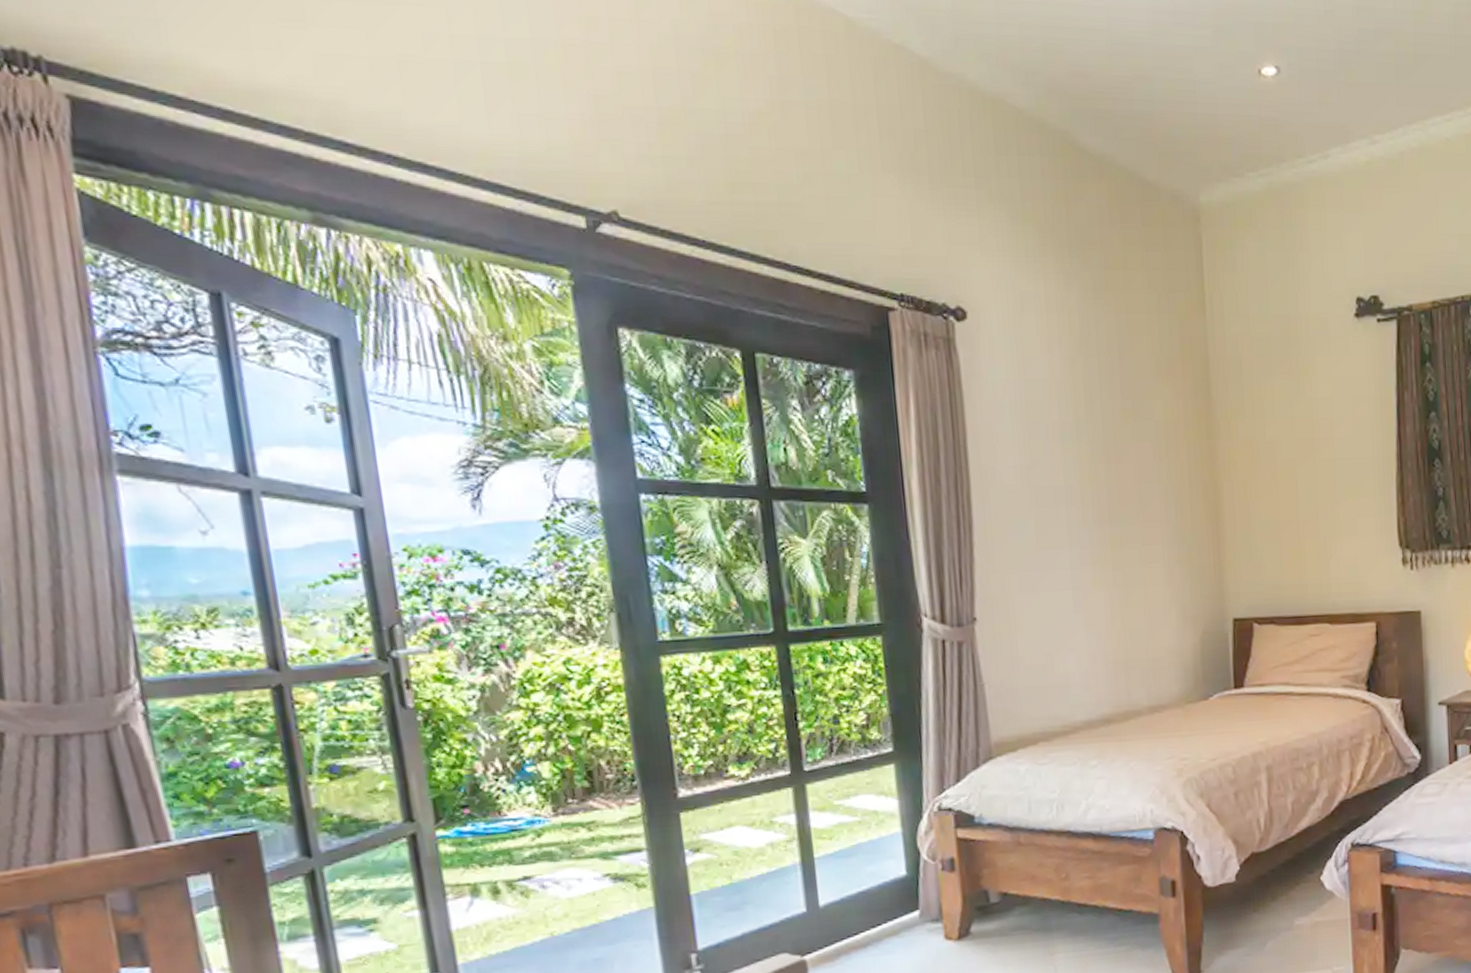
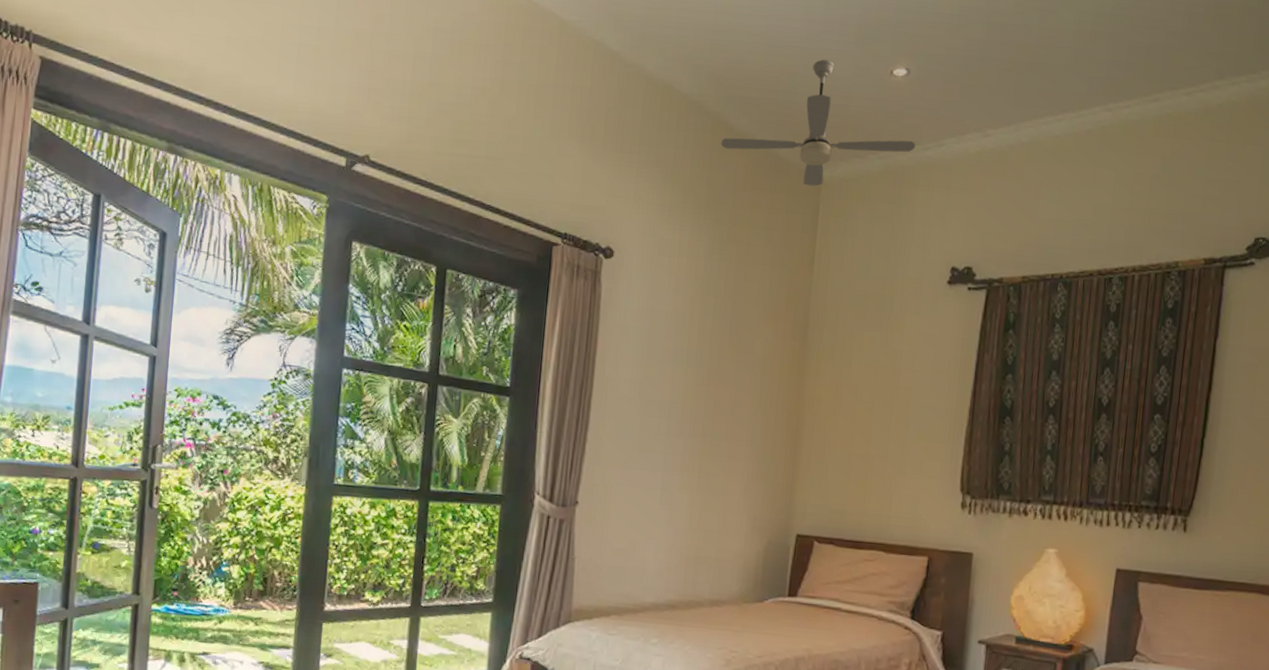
ceiling fan: none [1074,59,1299,214] -> present [721,59,916,186]

